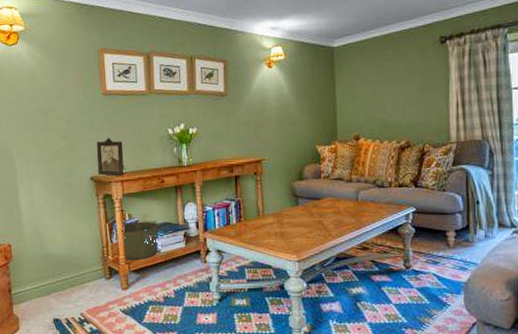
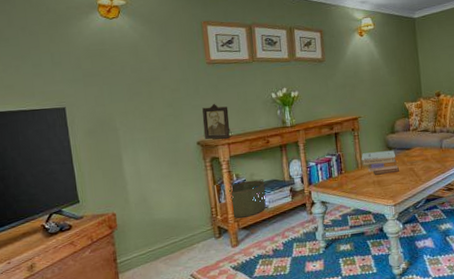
books: none [263,199,306,226] -> present [361,150,399,175]

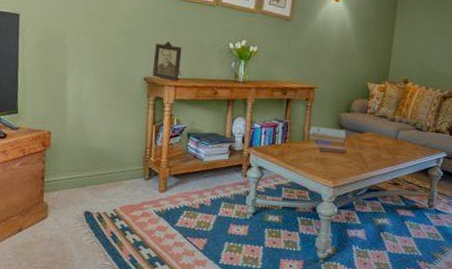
basket: present [222,179,266,219] -> none [160,128,205,166]

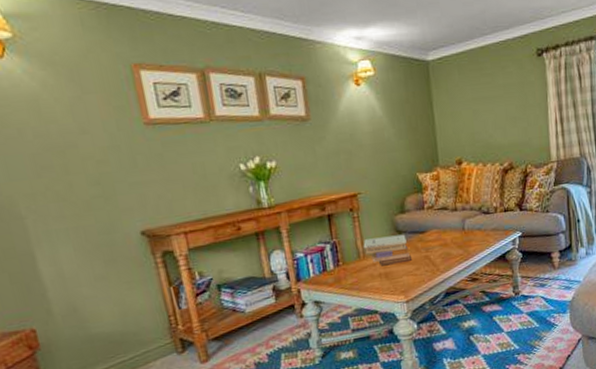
photo frame: present [152,41,182,81] -> none [144,178,191,228]

